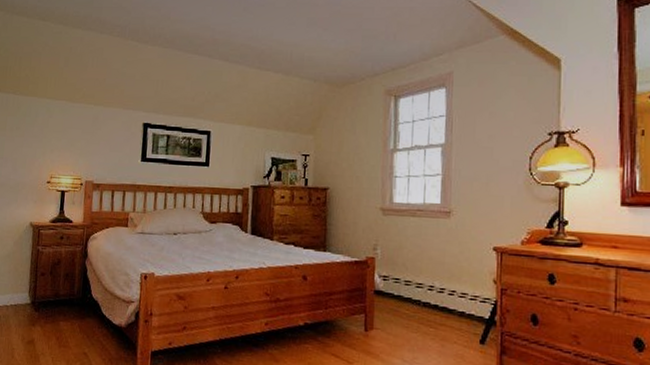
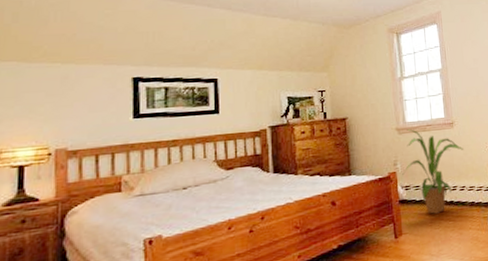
house plant: none [381,211,460,315] -> present [402,129,464,214]

